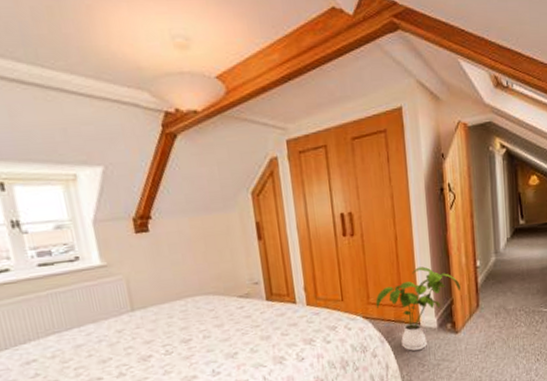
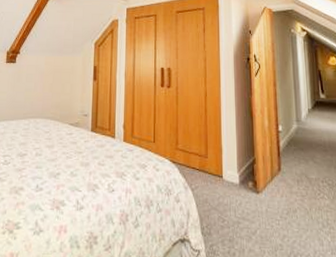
house plant: present [375,266,461,351] -> none [183,123,263,204]

